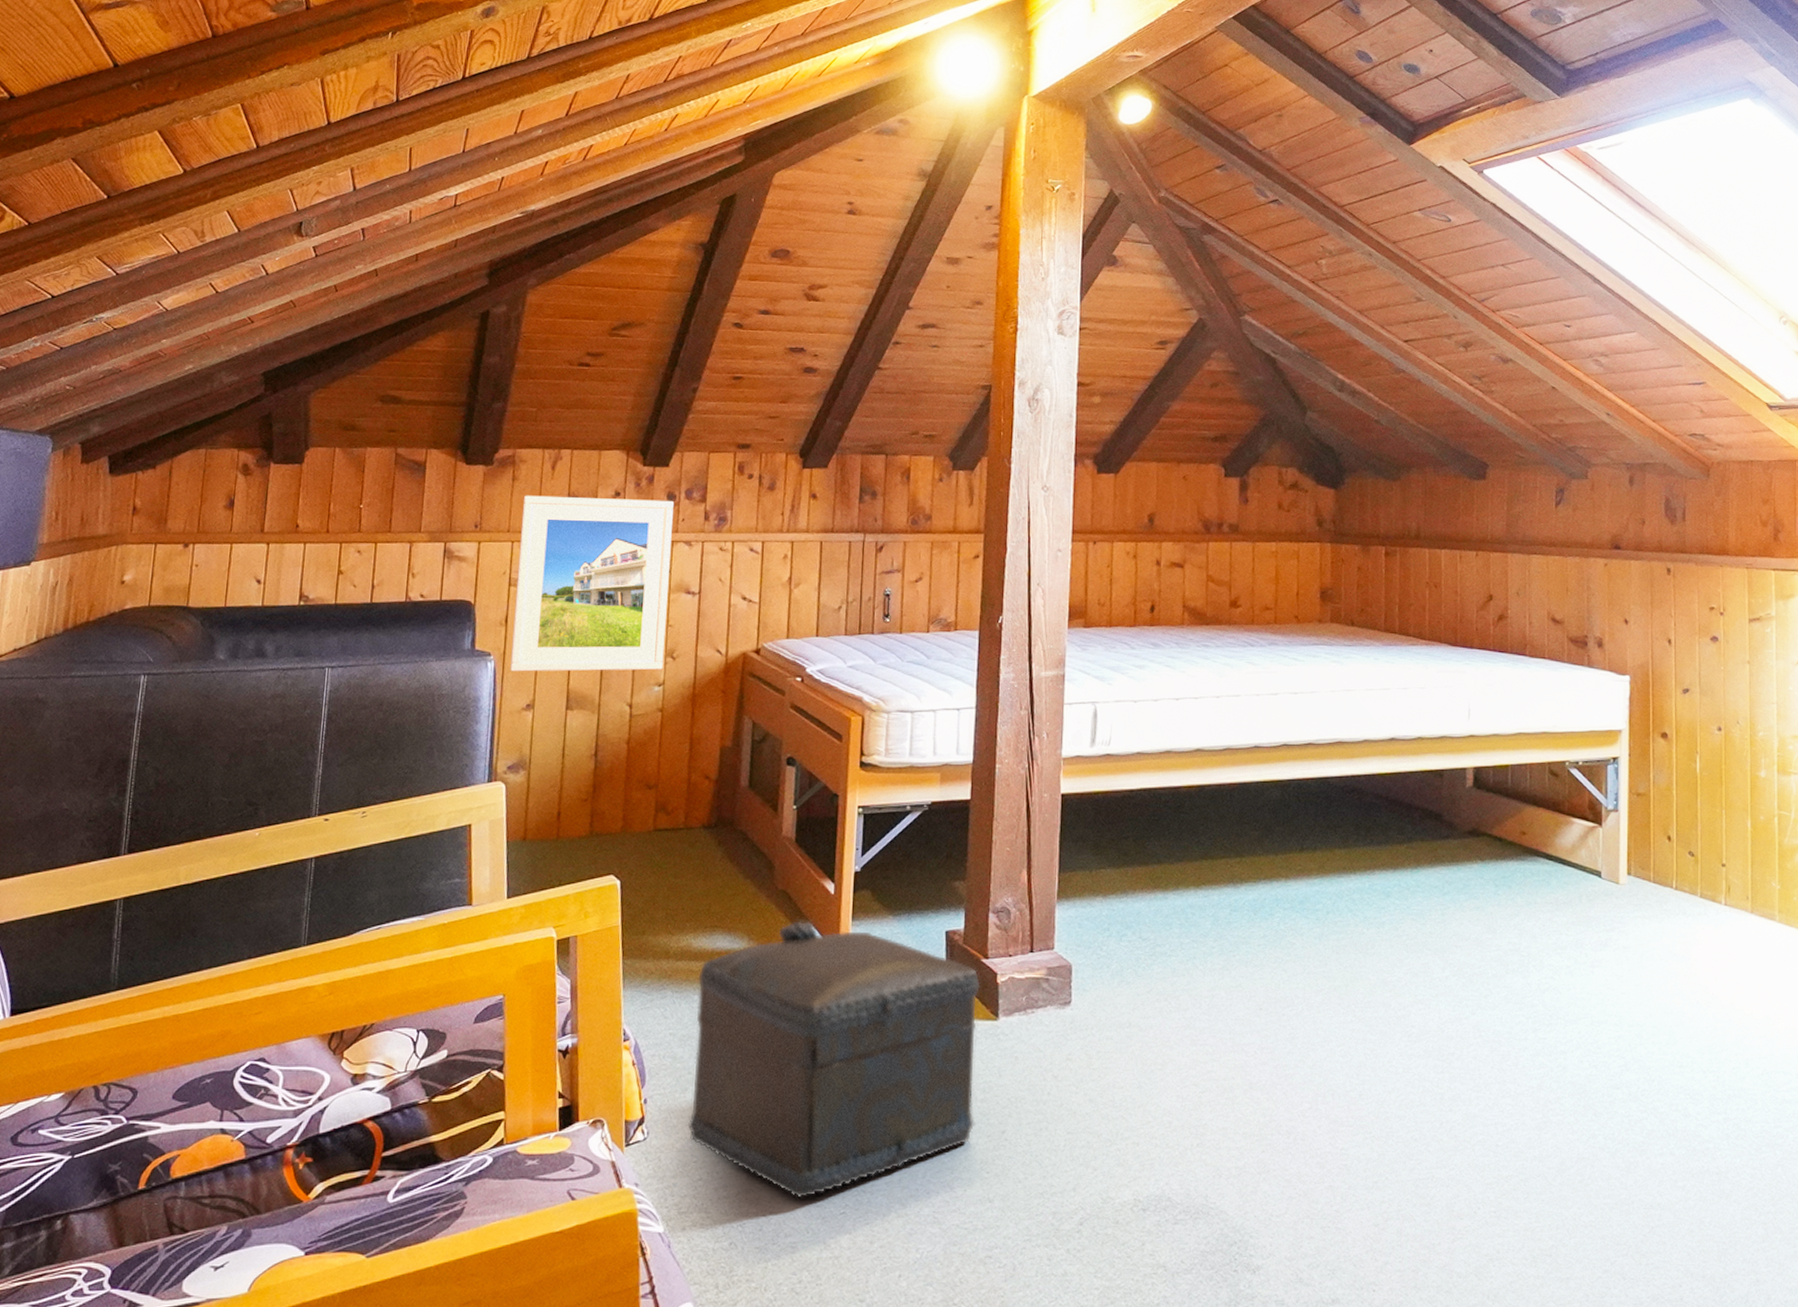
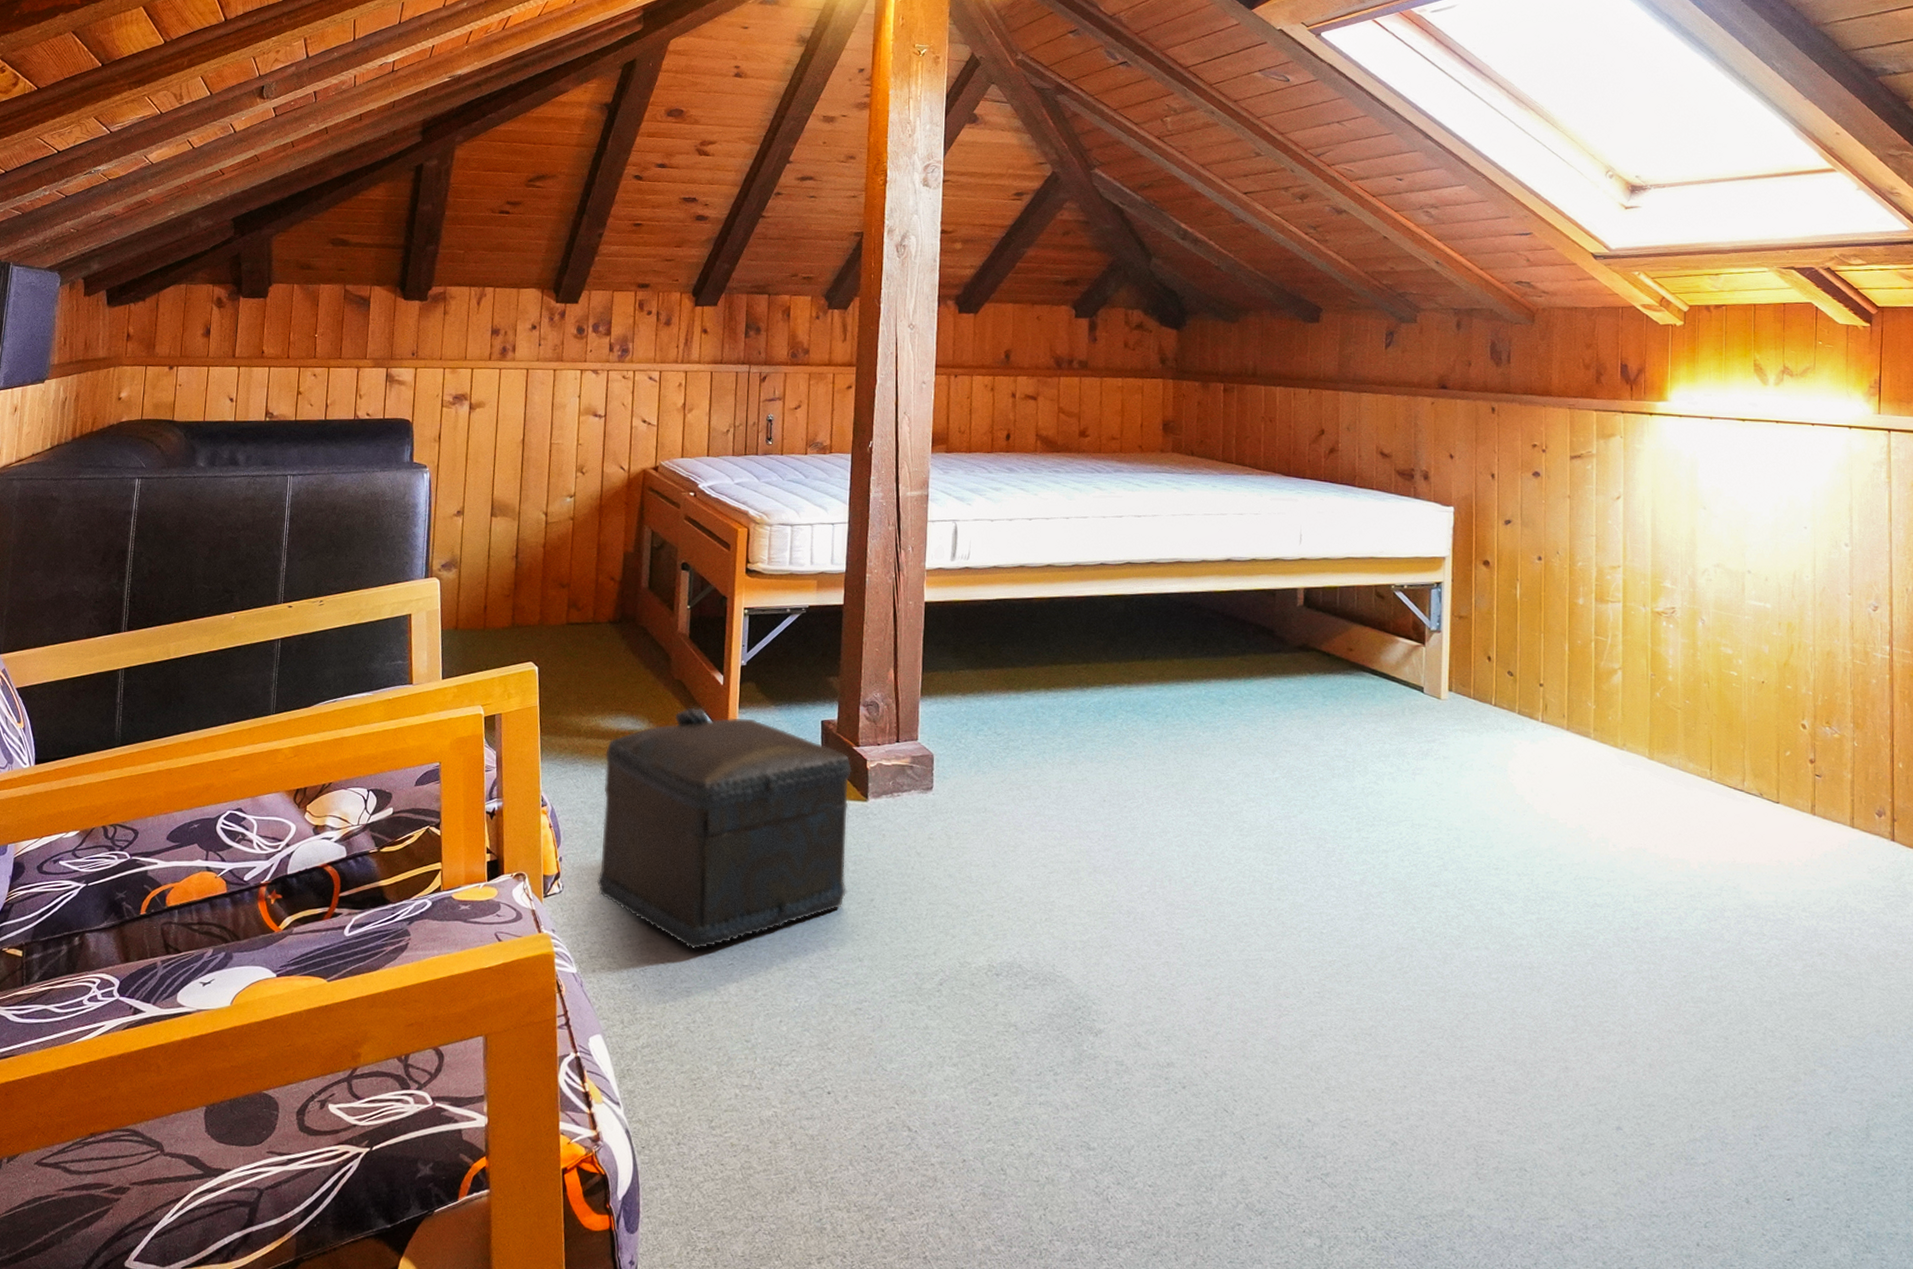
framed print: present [510,495,674,672] -> none [443,327,582,483]

